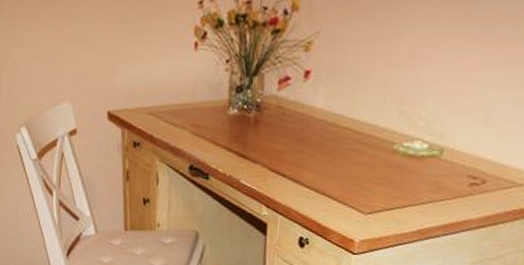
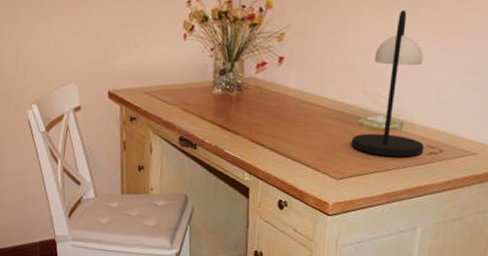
table lamp: none [383,14,473,189] -> present [351,10,425,157]

